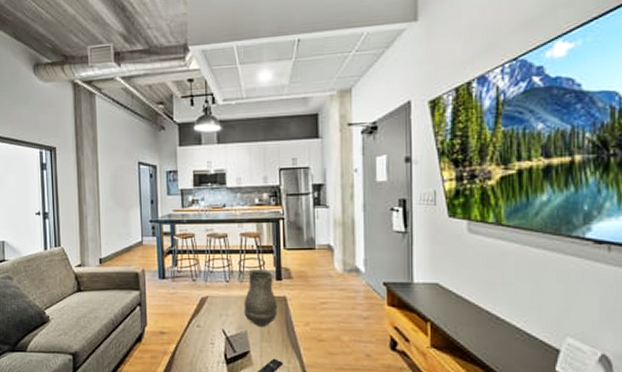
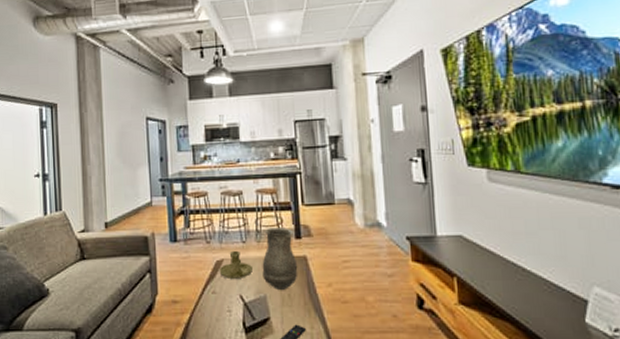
candle holder: none [203,288,236,315] -> present [219,250,254,279]

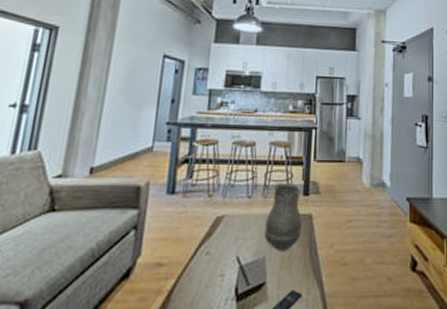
candle holder: present [219,250,254,279] -> none [217,206,256,237]

